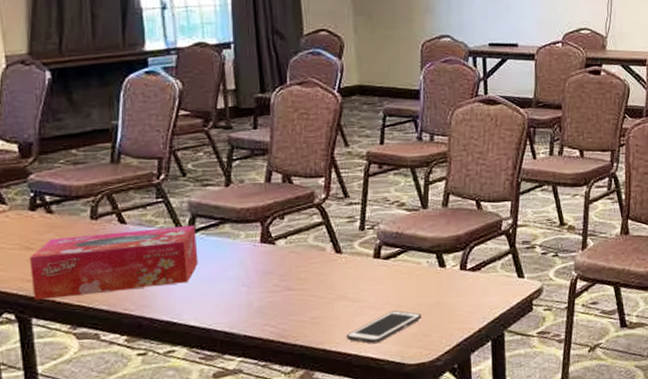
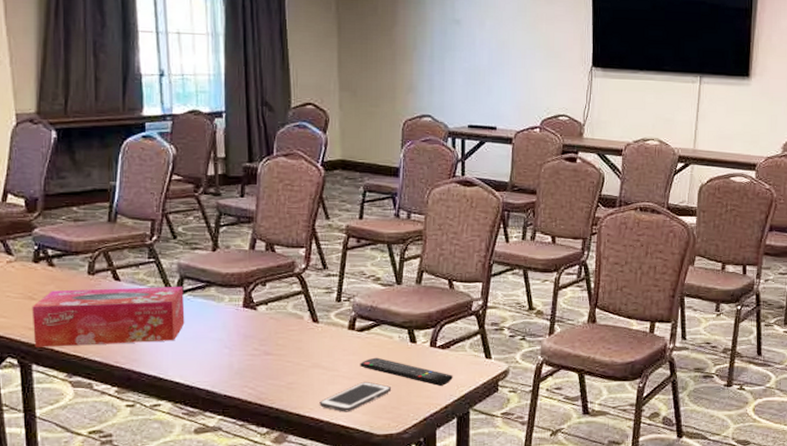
remote control: none [387,284,485,310] -> present [360,357,453,387]

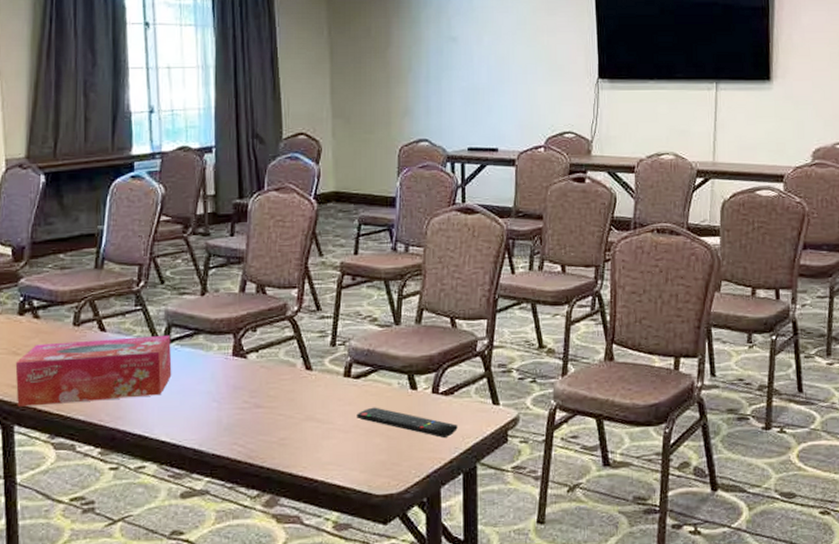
cell phone: present [319,381,392,412] -> none [313,434,391,471]

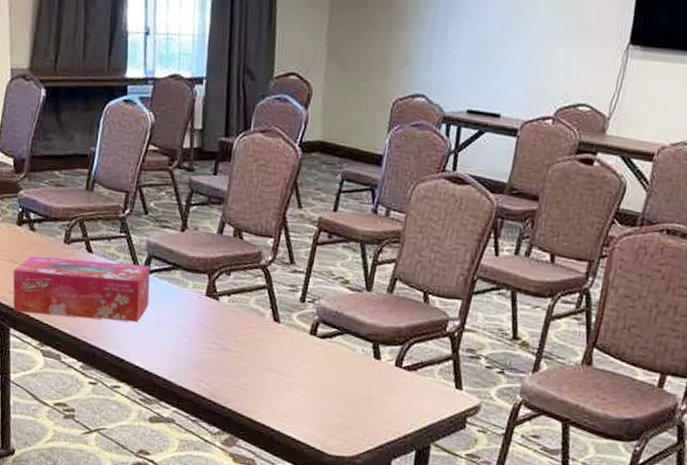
remote control: present [357,407,458,439] -> none [318,369,417,413]

